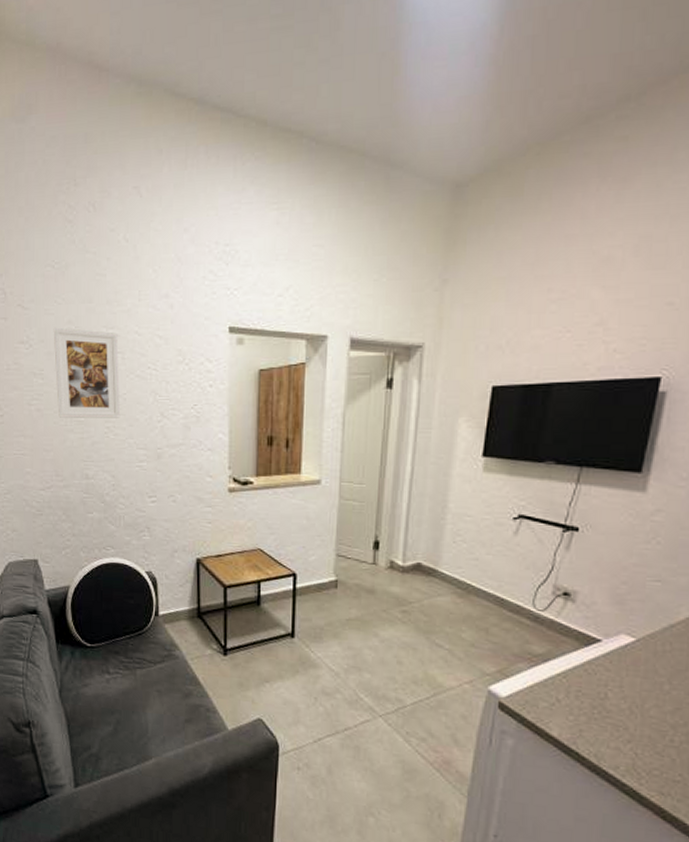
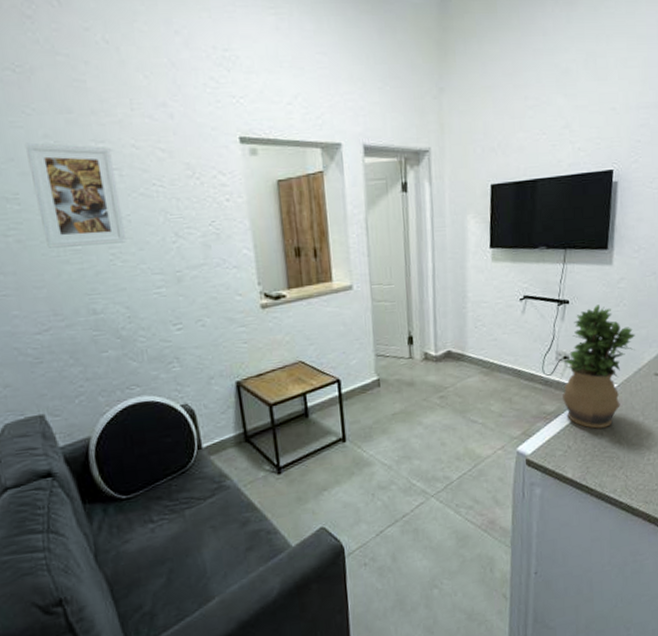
potted plant: none [556,537,671,688] -> present [563,304,636,429]

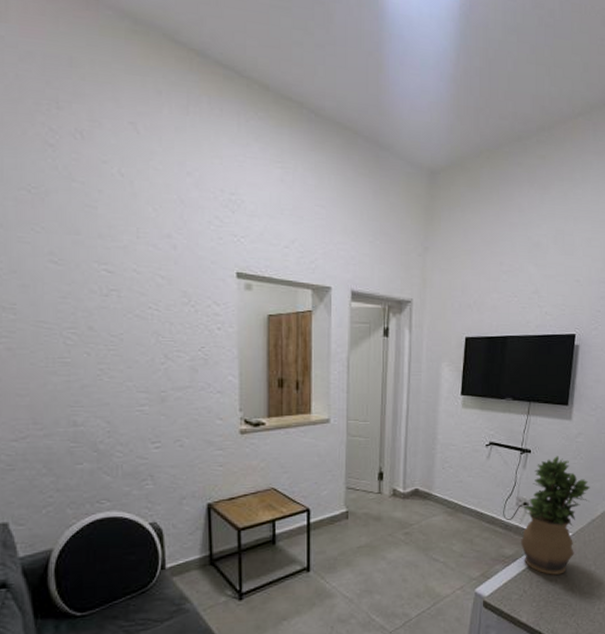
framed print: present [24,142,127,248] -> none [29,257,117,360]

